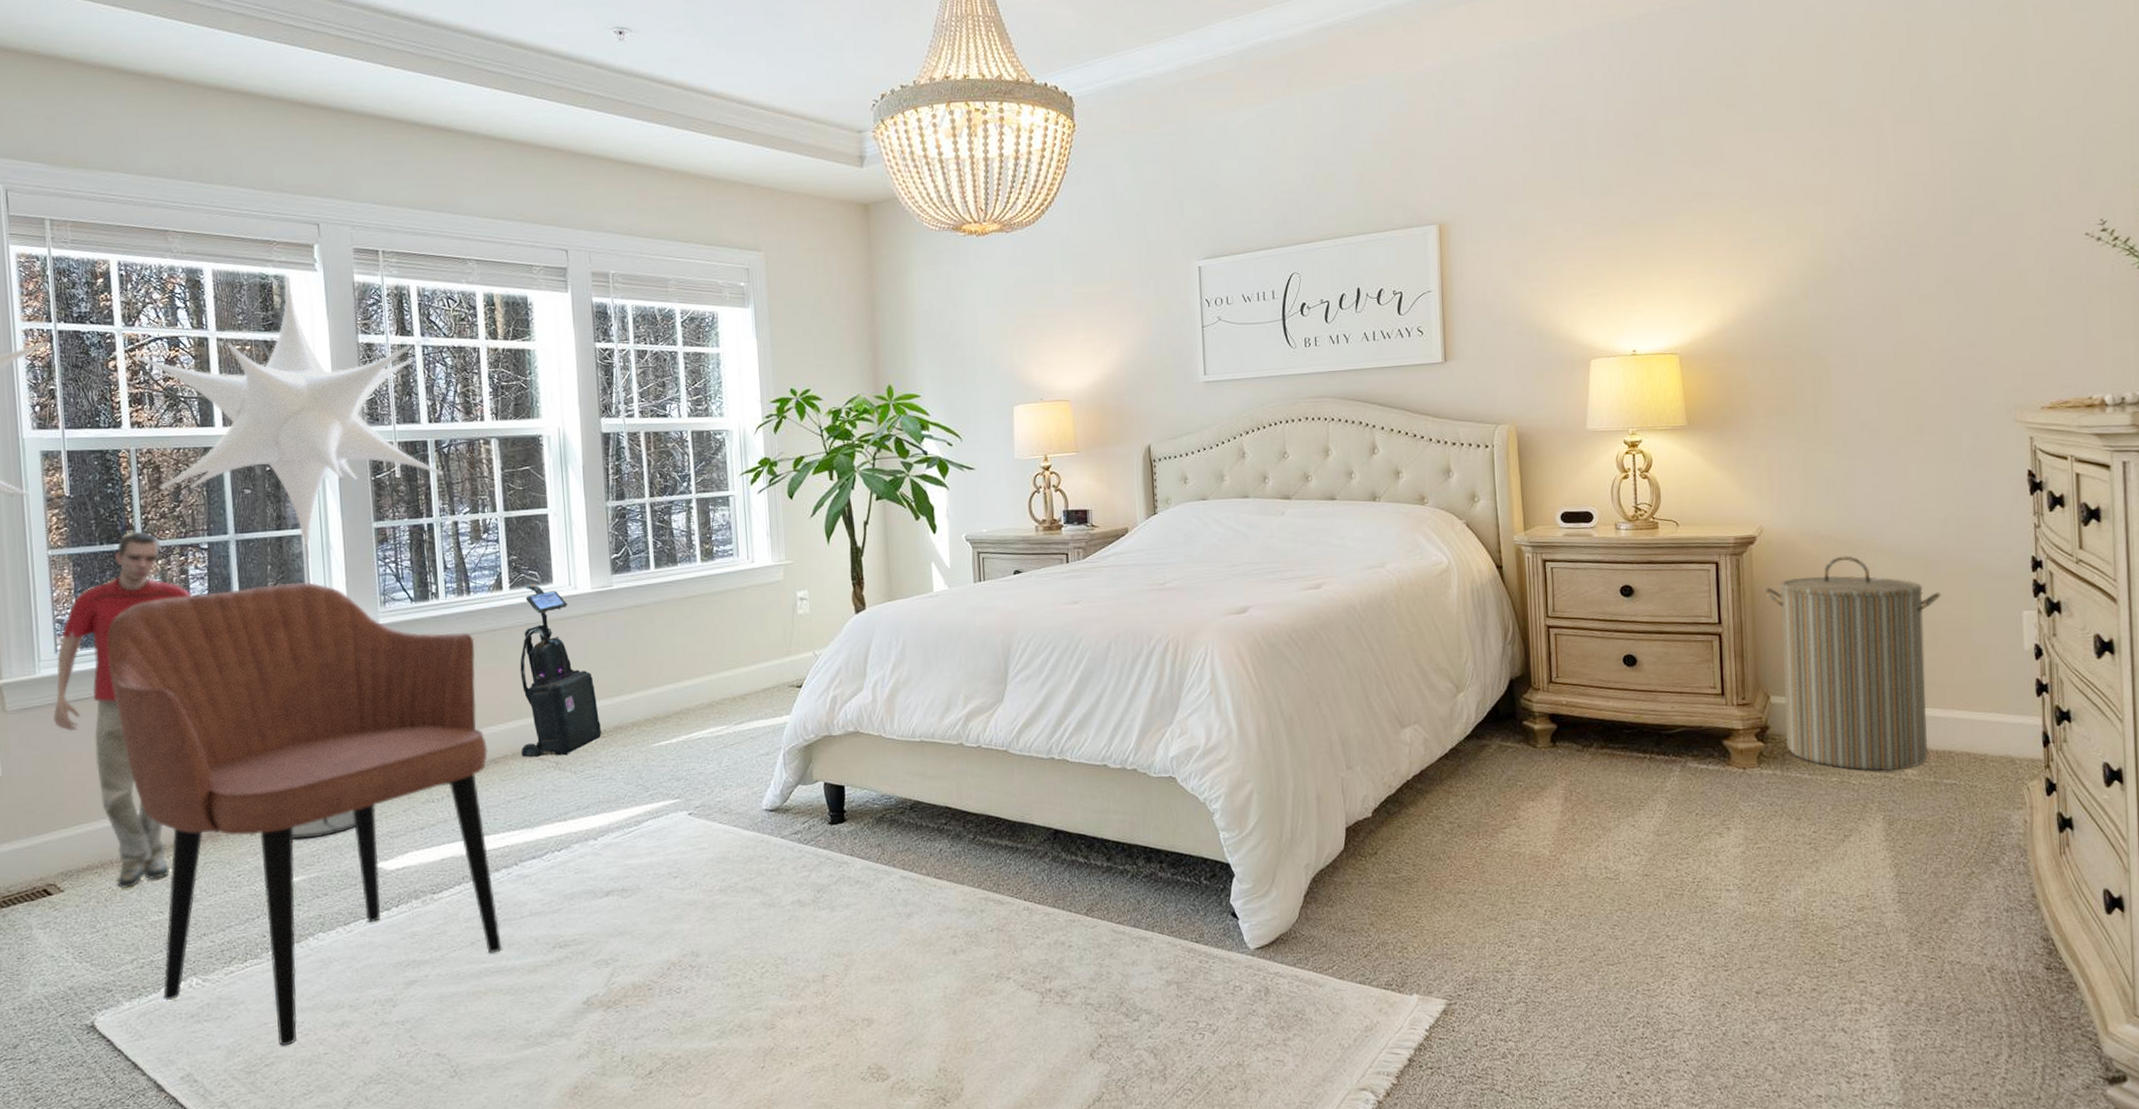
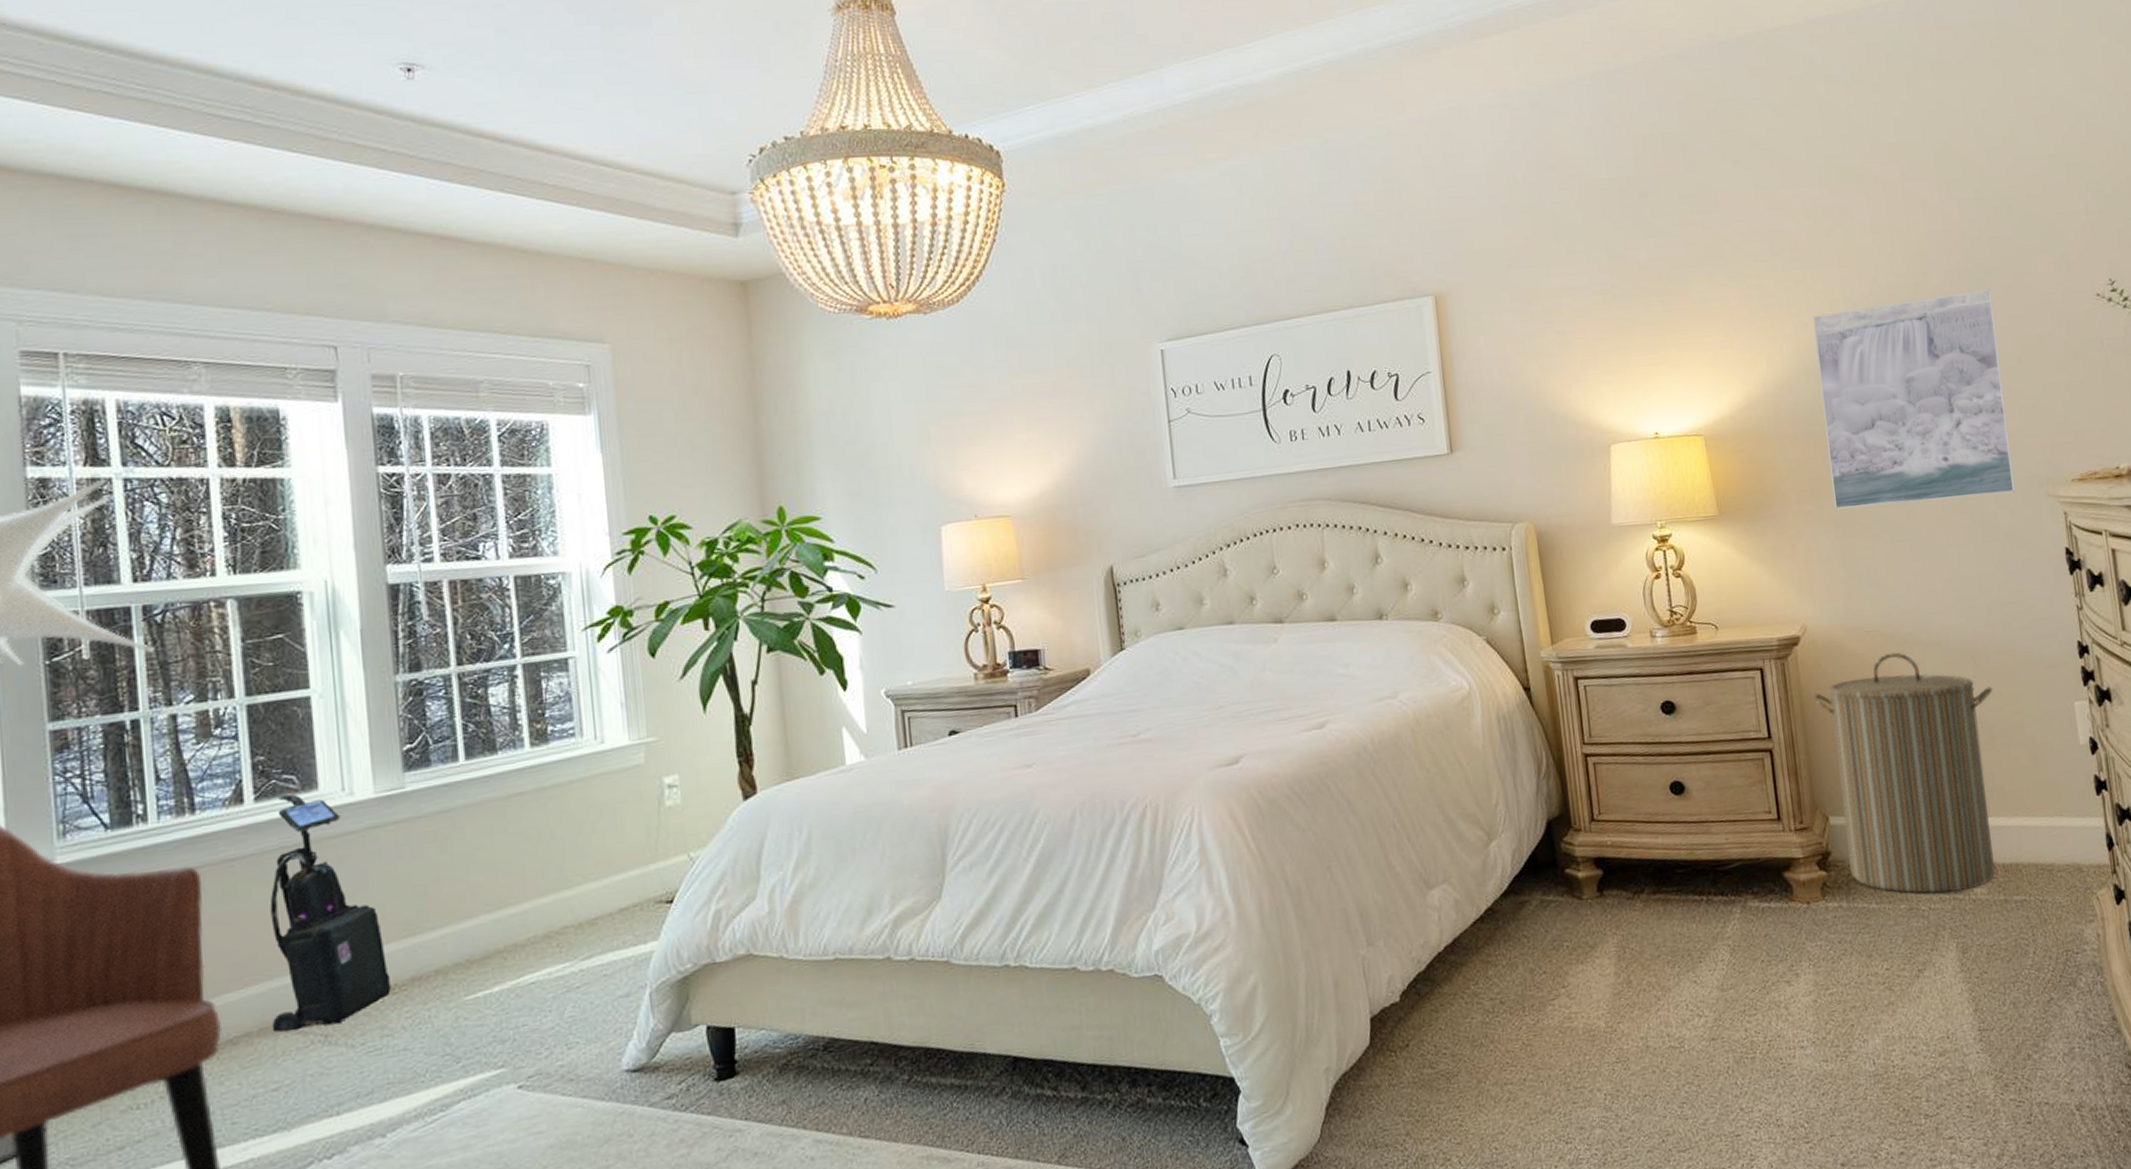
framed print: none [1793,226,1982,426] -> present [1812,288,2015,510]

